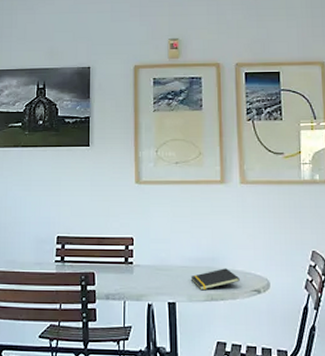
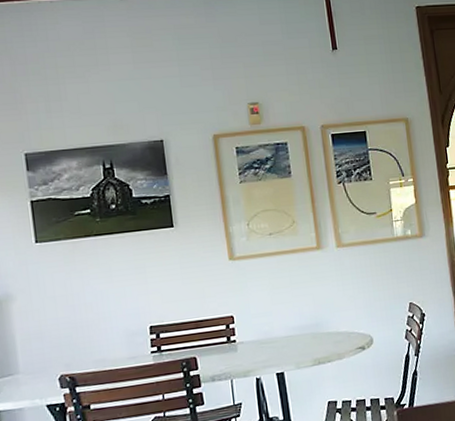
notepad: present [190,268,240,291] -> none [296,331,345,357]

